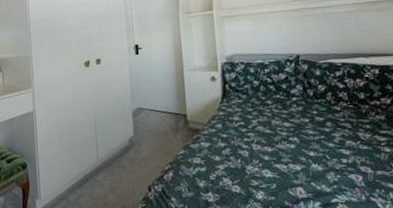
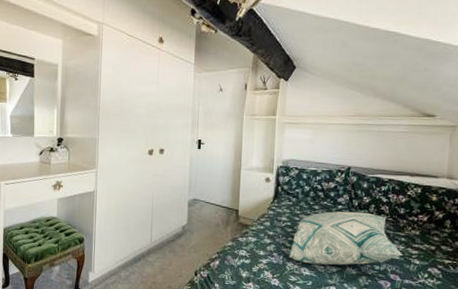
decorative pillow: none [247,101,371,165] -> present [289,211,403,265]

